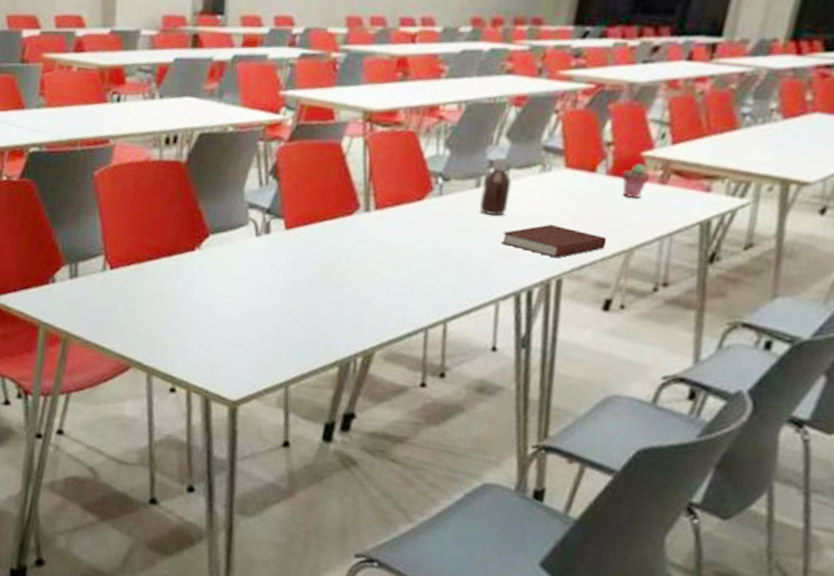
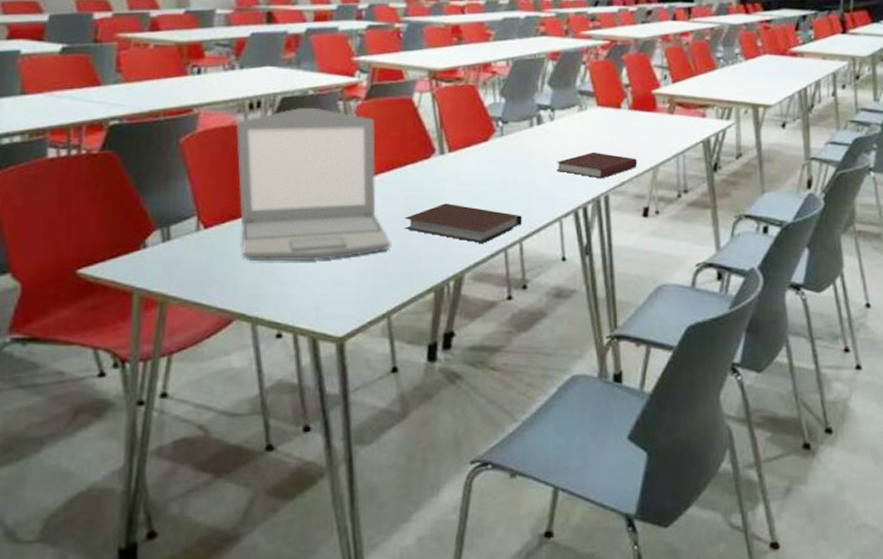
laptop: none [144,146,299,318] -> present [236,107,391,262]
notebook: none [315,268,451,319] -> present [405,203,522,243]
bottle: present [479,158,512,216] -> none [535,102,558,148]
potted succulent: present [622,163,651,199] -> none [641,99,661,126]

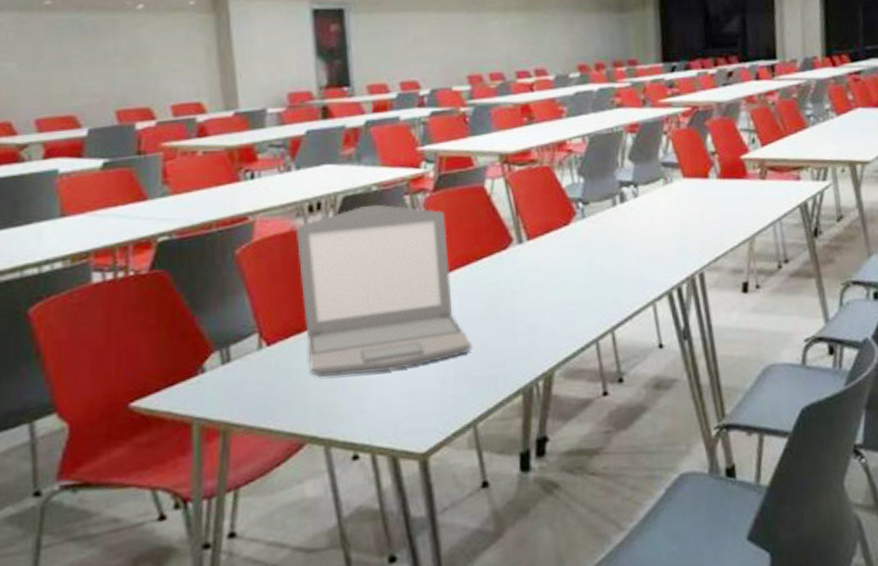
notebook: present [405,203,522,243] -> none [485,296,613,337]
notebook: present [557,151,637,179] -> none [644,226,732,256]

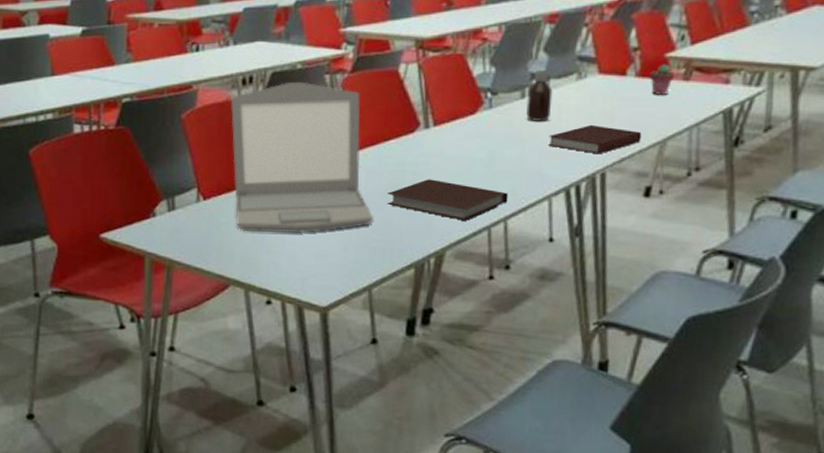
notebook: none [485,296,613,337] -> present [387,179,508,221]
bottle: none [618,177,644,228] -> present [526,70,553,121]
notebook: none [644,226,732,256] -> present [548,124,642,155]
potted succulent: none [730,165,752,195] -> present [650,64,675,95]

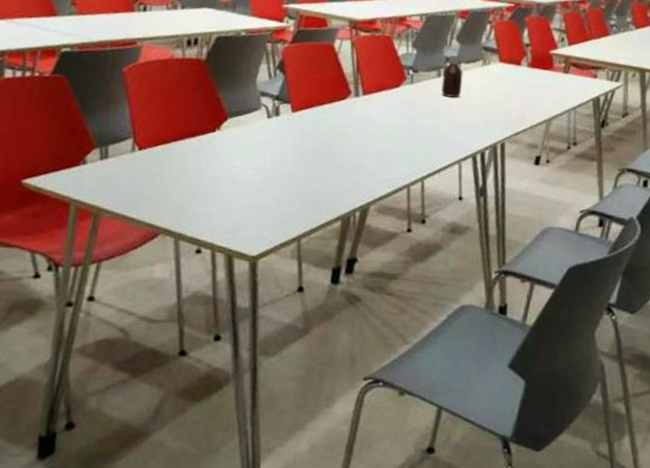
laptop: present [231,81,374,234] -> none [170,47,306,186]
notebook: present [387,179,508,221] -> none [319,141,425,179]
notebook: present [548,124,642,155] -> none [459,102,533,128]
potted succulent: present [650,64,675,95] -> none [538,58,557,83]

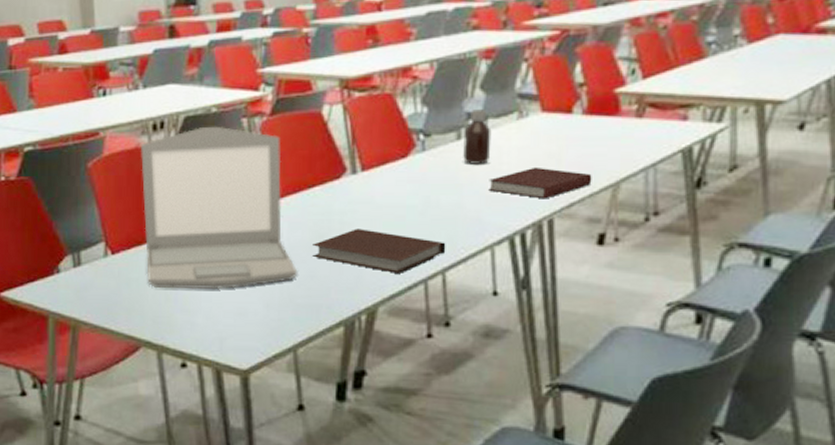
laptop: none [170,47,306,186] -> present [141,126,298,290]
notebook: none [319,141,425,179] -> present [312,229,446,273]
notebook: none [459,102,533,128] -> present [489,166,592,199]

